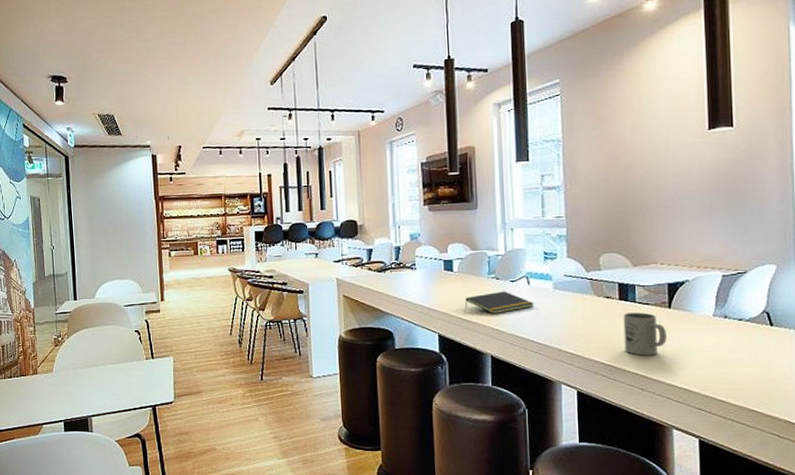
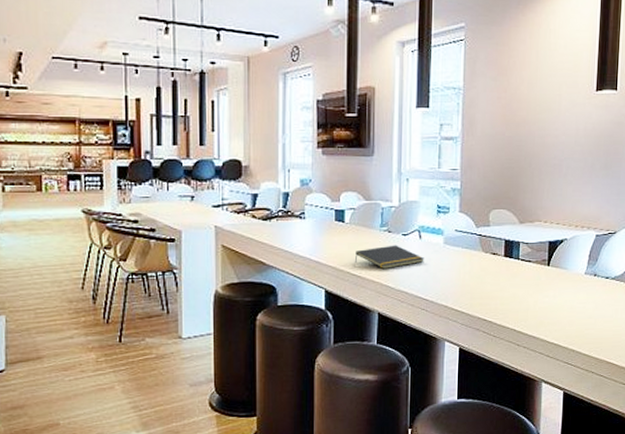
mug: present [623,312,667,356] -> none [505,269,544,312]

